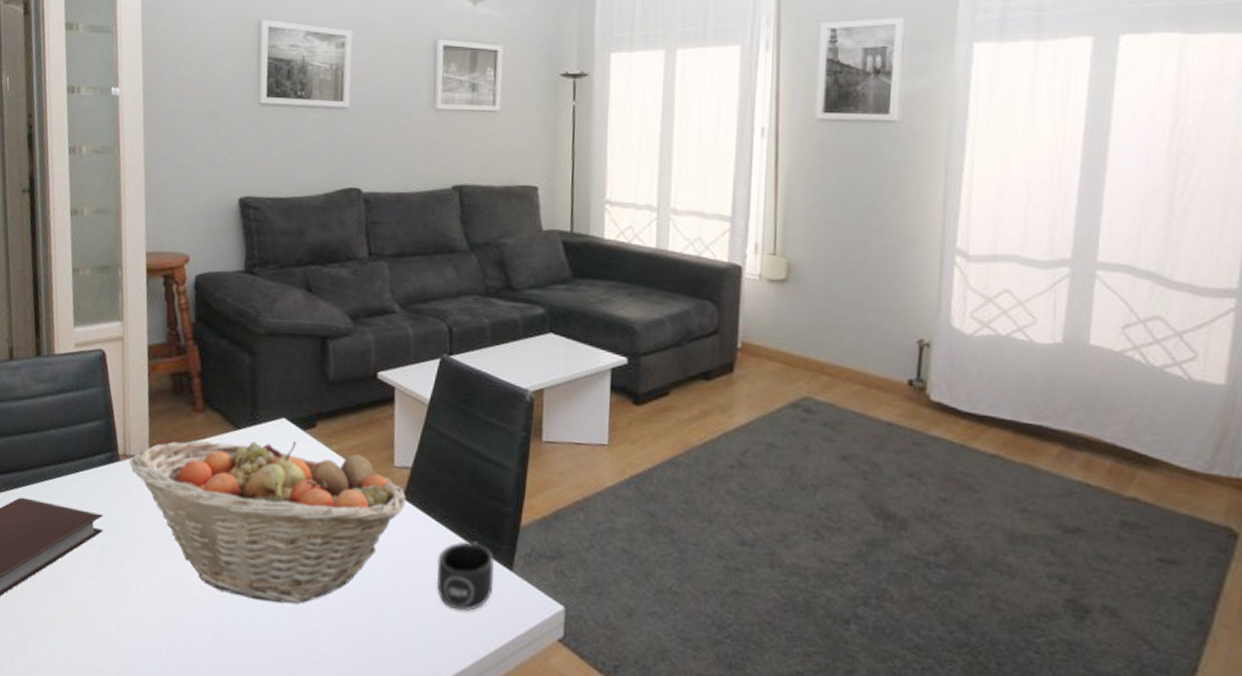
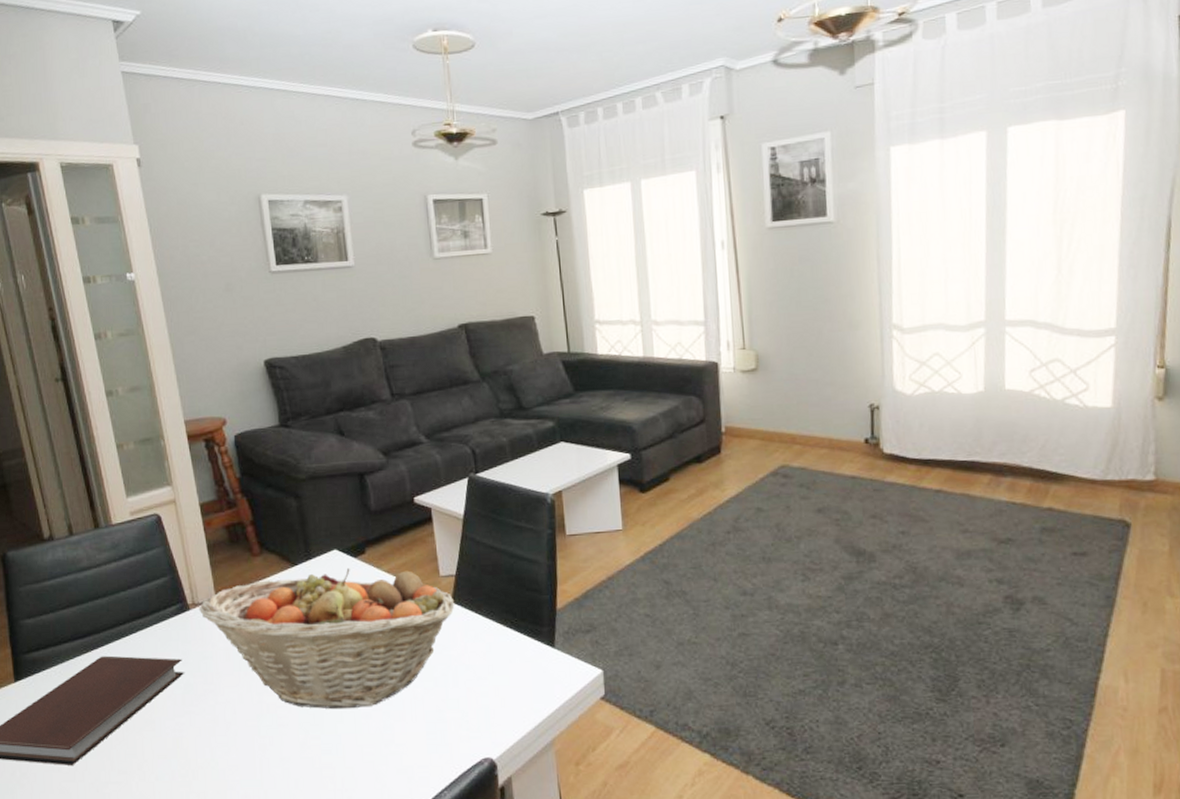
mug: present [436,541,494,611] -> none [489,628,540,689]

